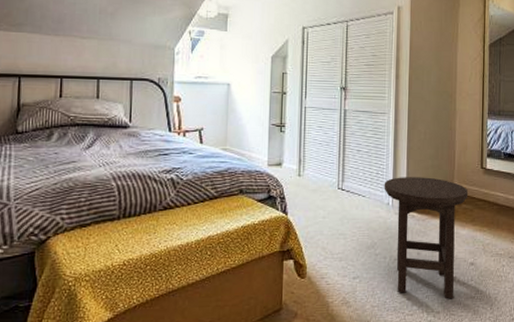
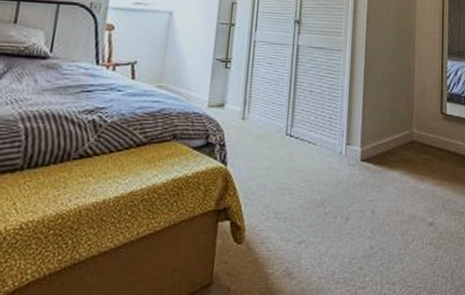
stool: present [384,177,469,299] -> none [337,122,428,267]

